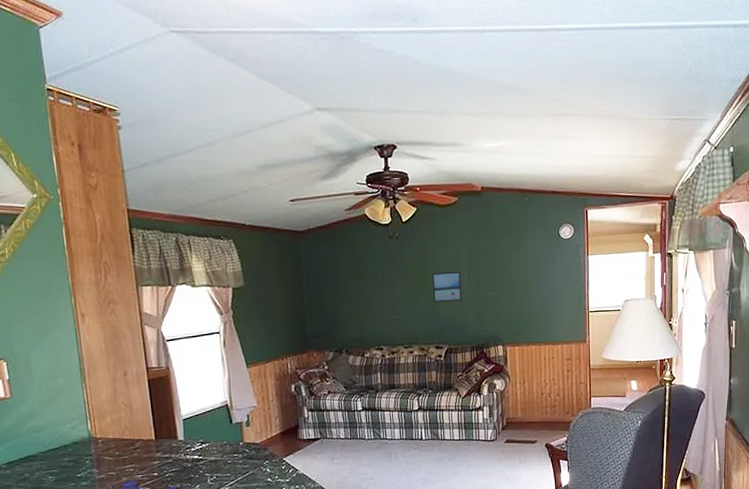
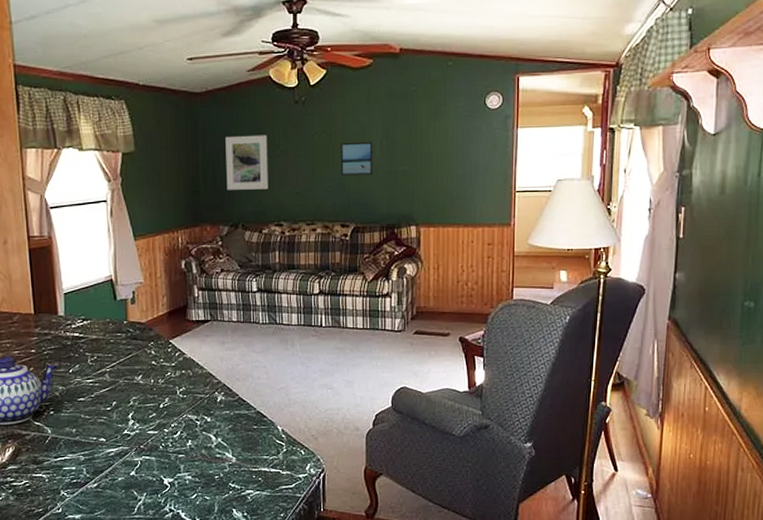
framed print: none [327,267,369,319] -> present [225,135,269,190]

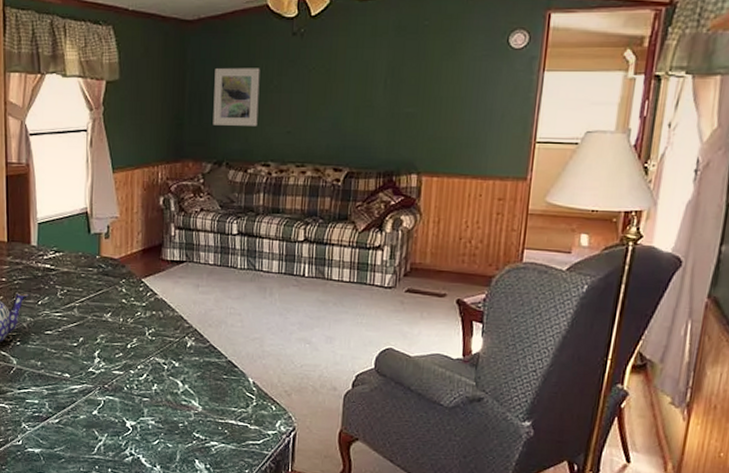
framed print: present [341,141,373,176] -> none [338,79,376,116]

